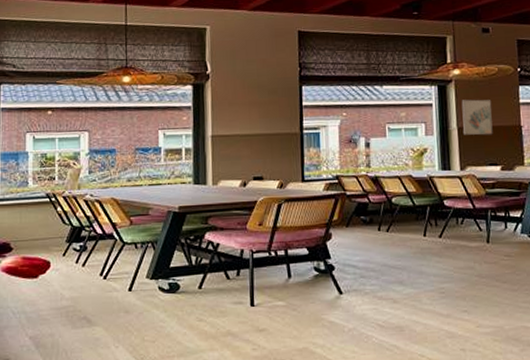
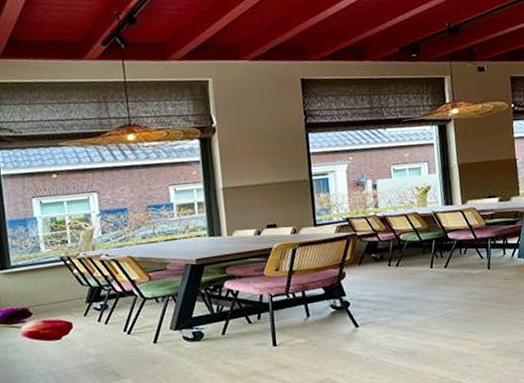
wall art: present [461,99,493,135] -> none [460,136,491,171]

